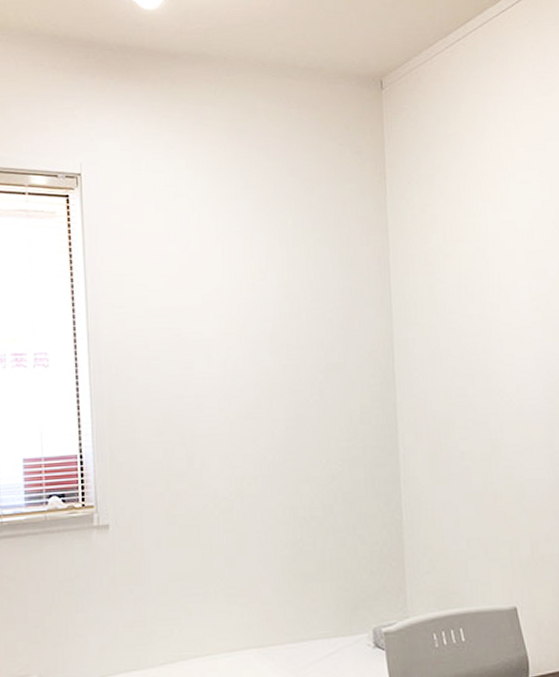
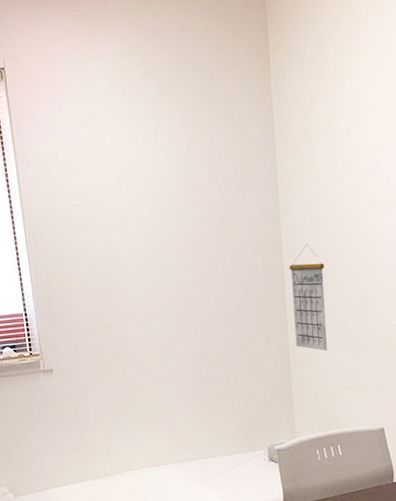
calendar: none [403,383,448,511] -> present [289,244,327,351]

